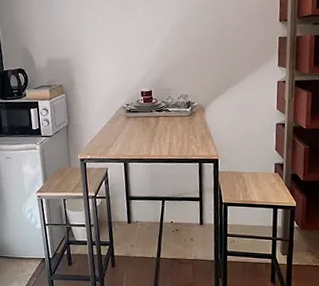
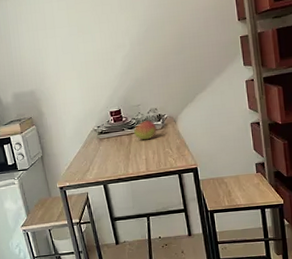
fruit: none [161,105,186,125] -> present [133,120,158,141]

